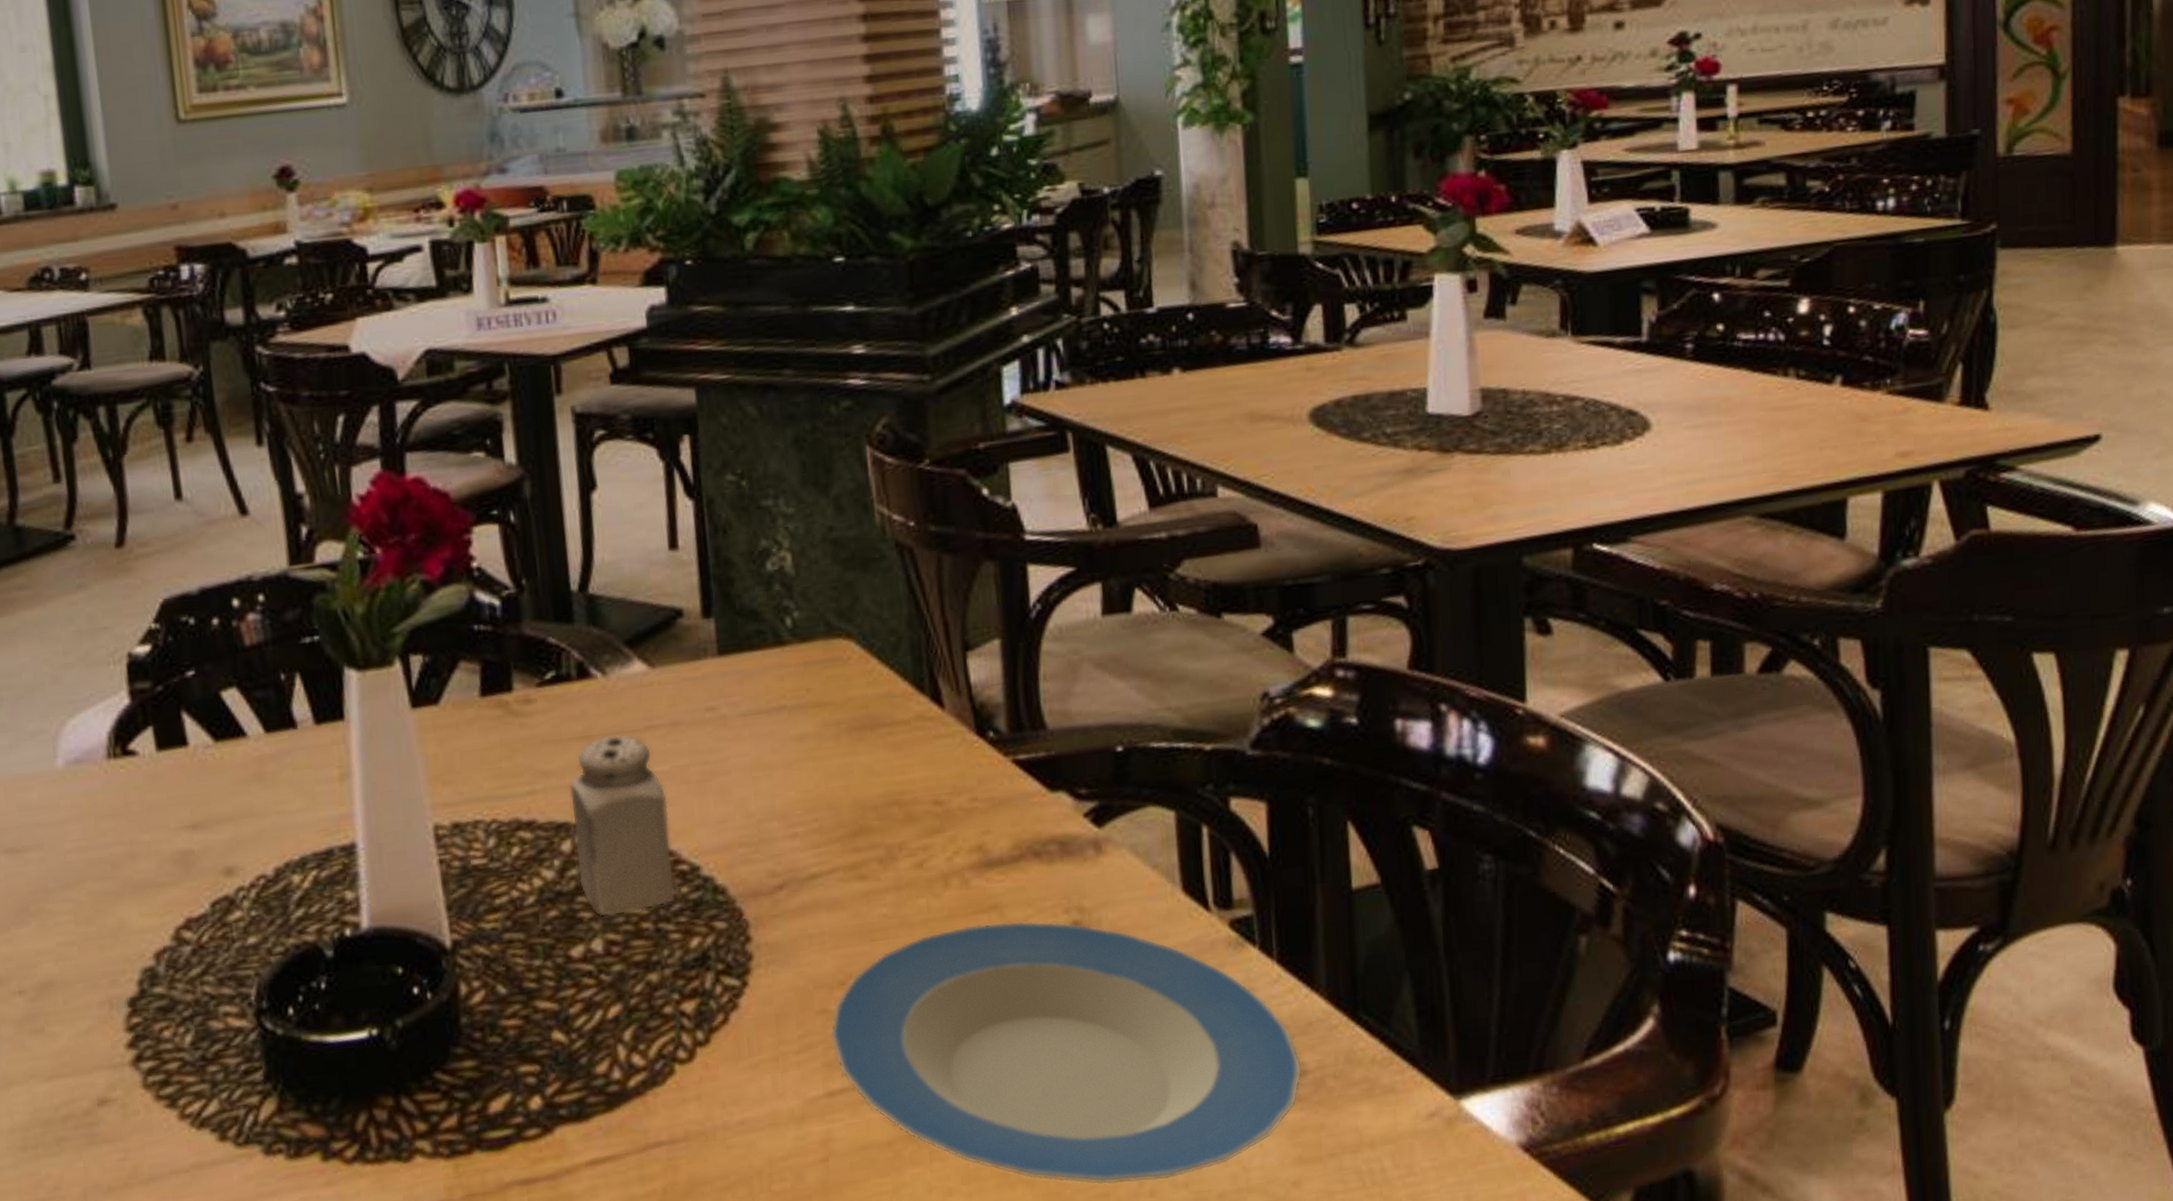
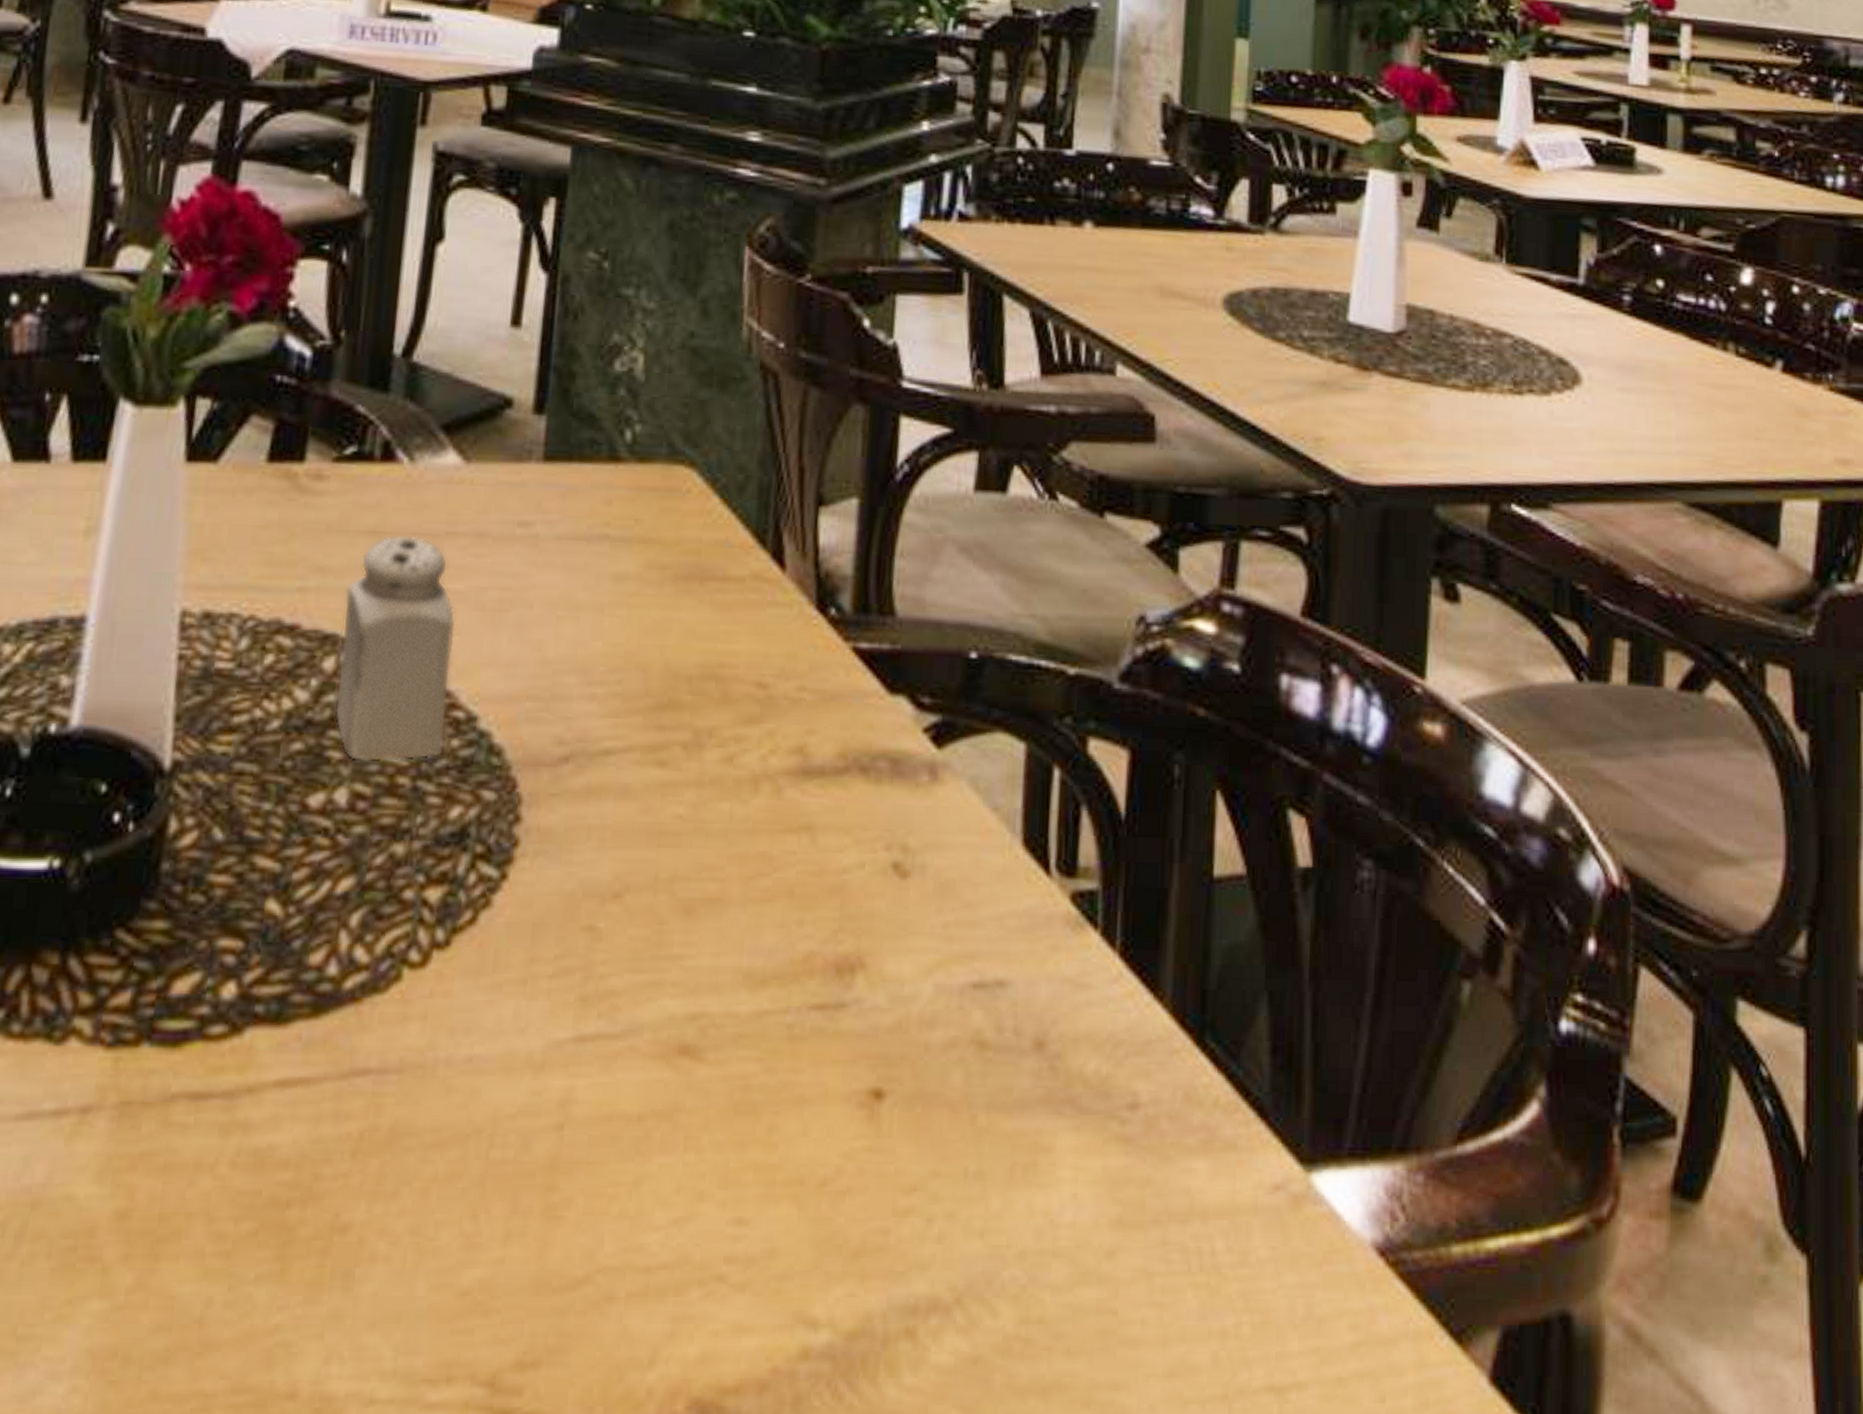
plate: present [830,920,1303,1186] -> none [591,845,1134,1223]

